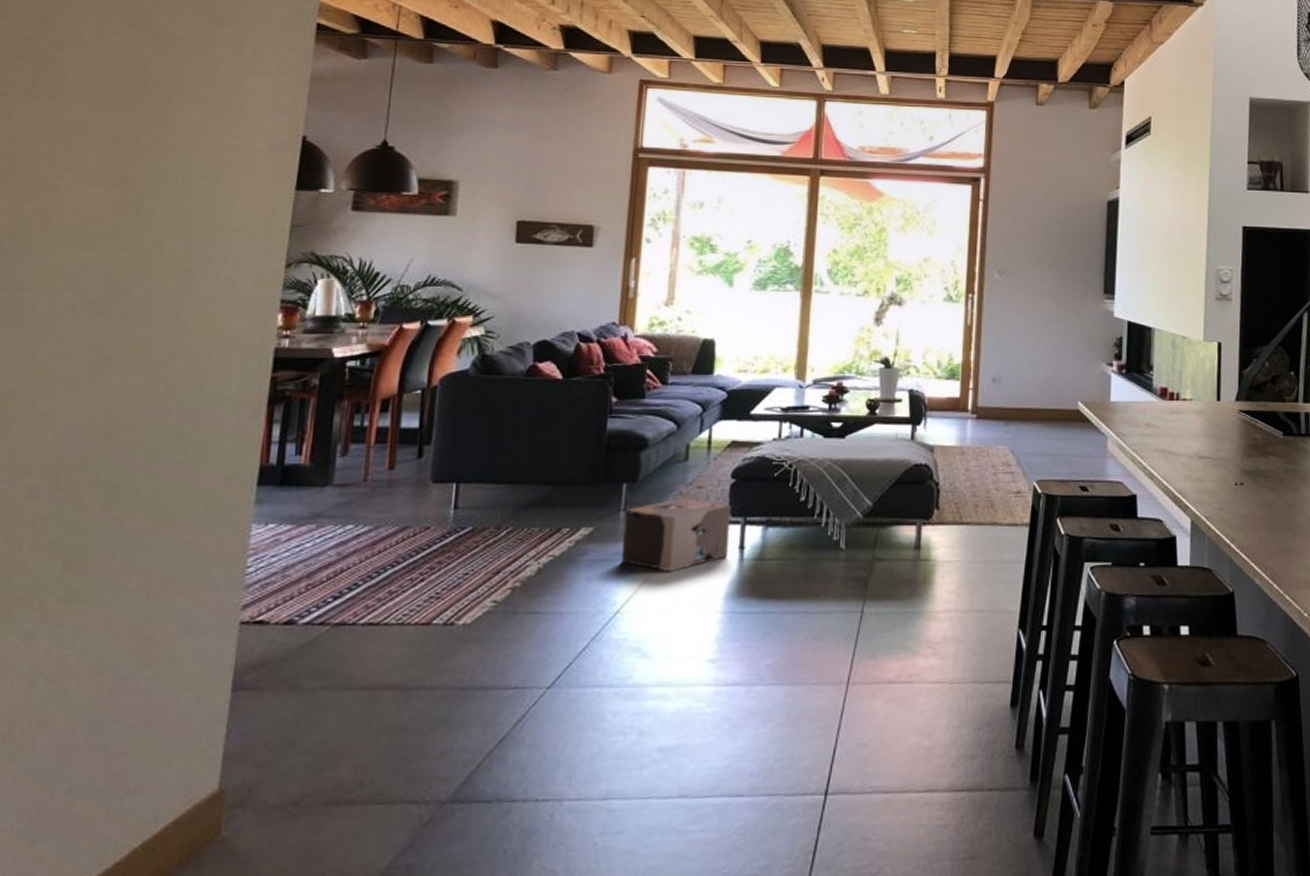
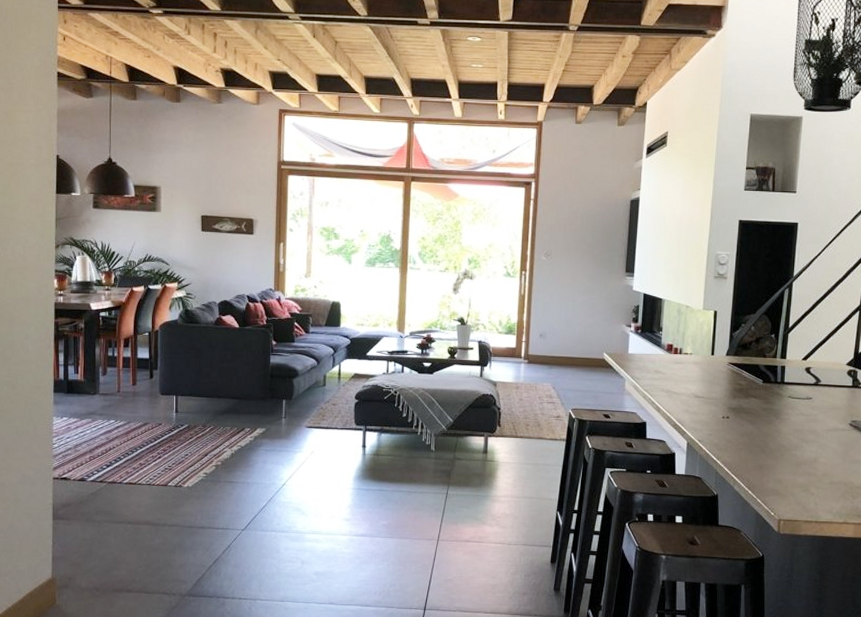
cardboard box: present [621,497,731,573] -> none [284,411,356,461]

